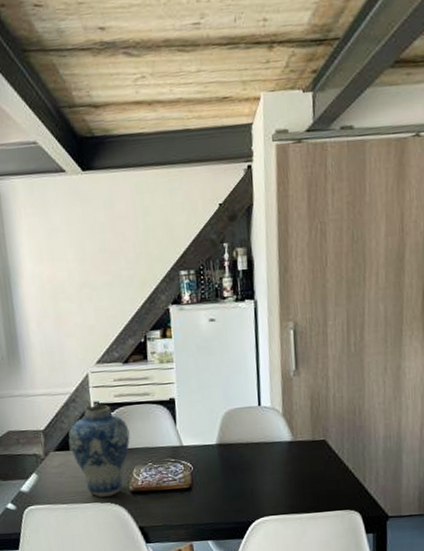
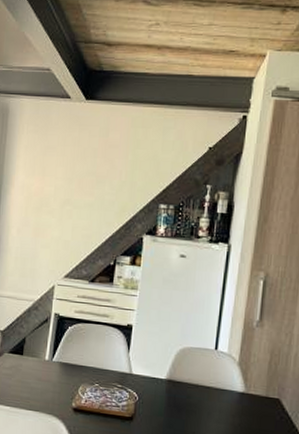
vase: present [69,404,130,497] -> none [24,316,83,409]

